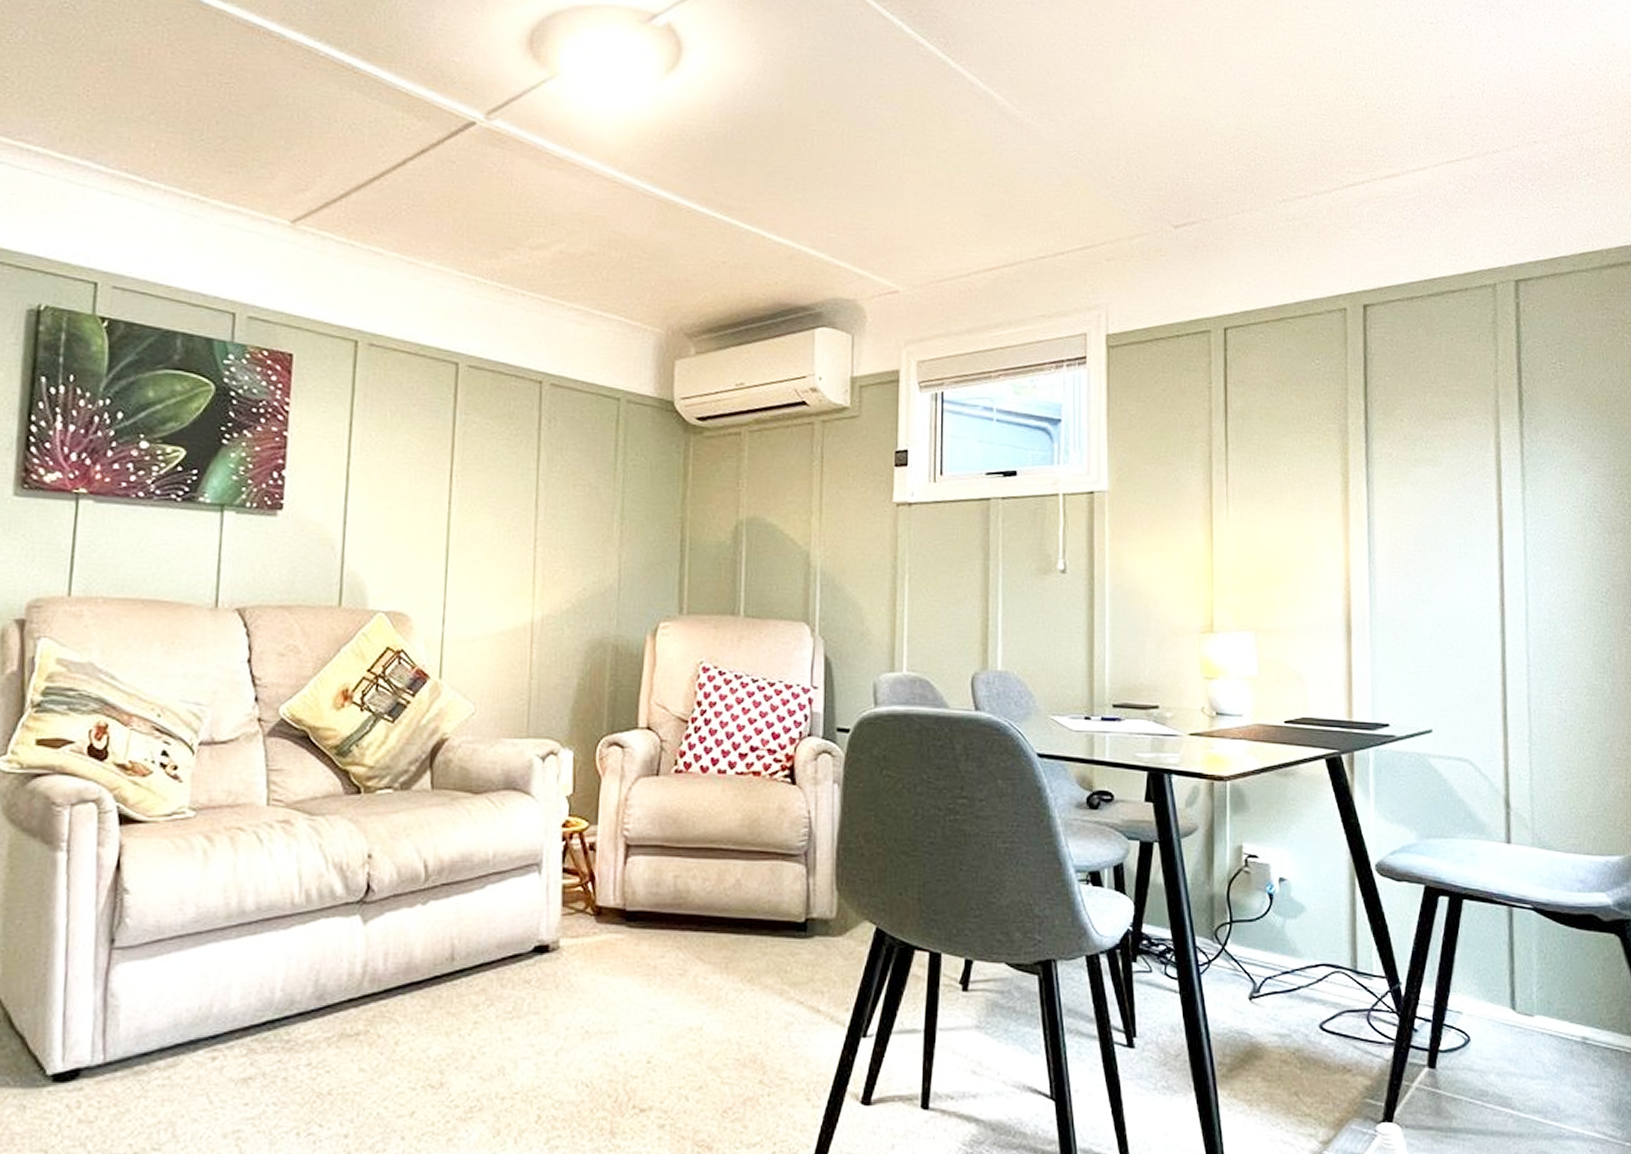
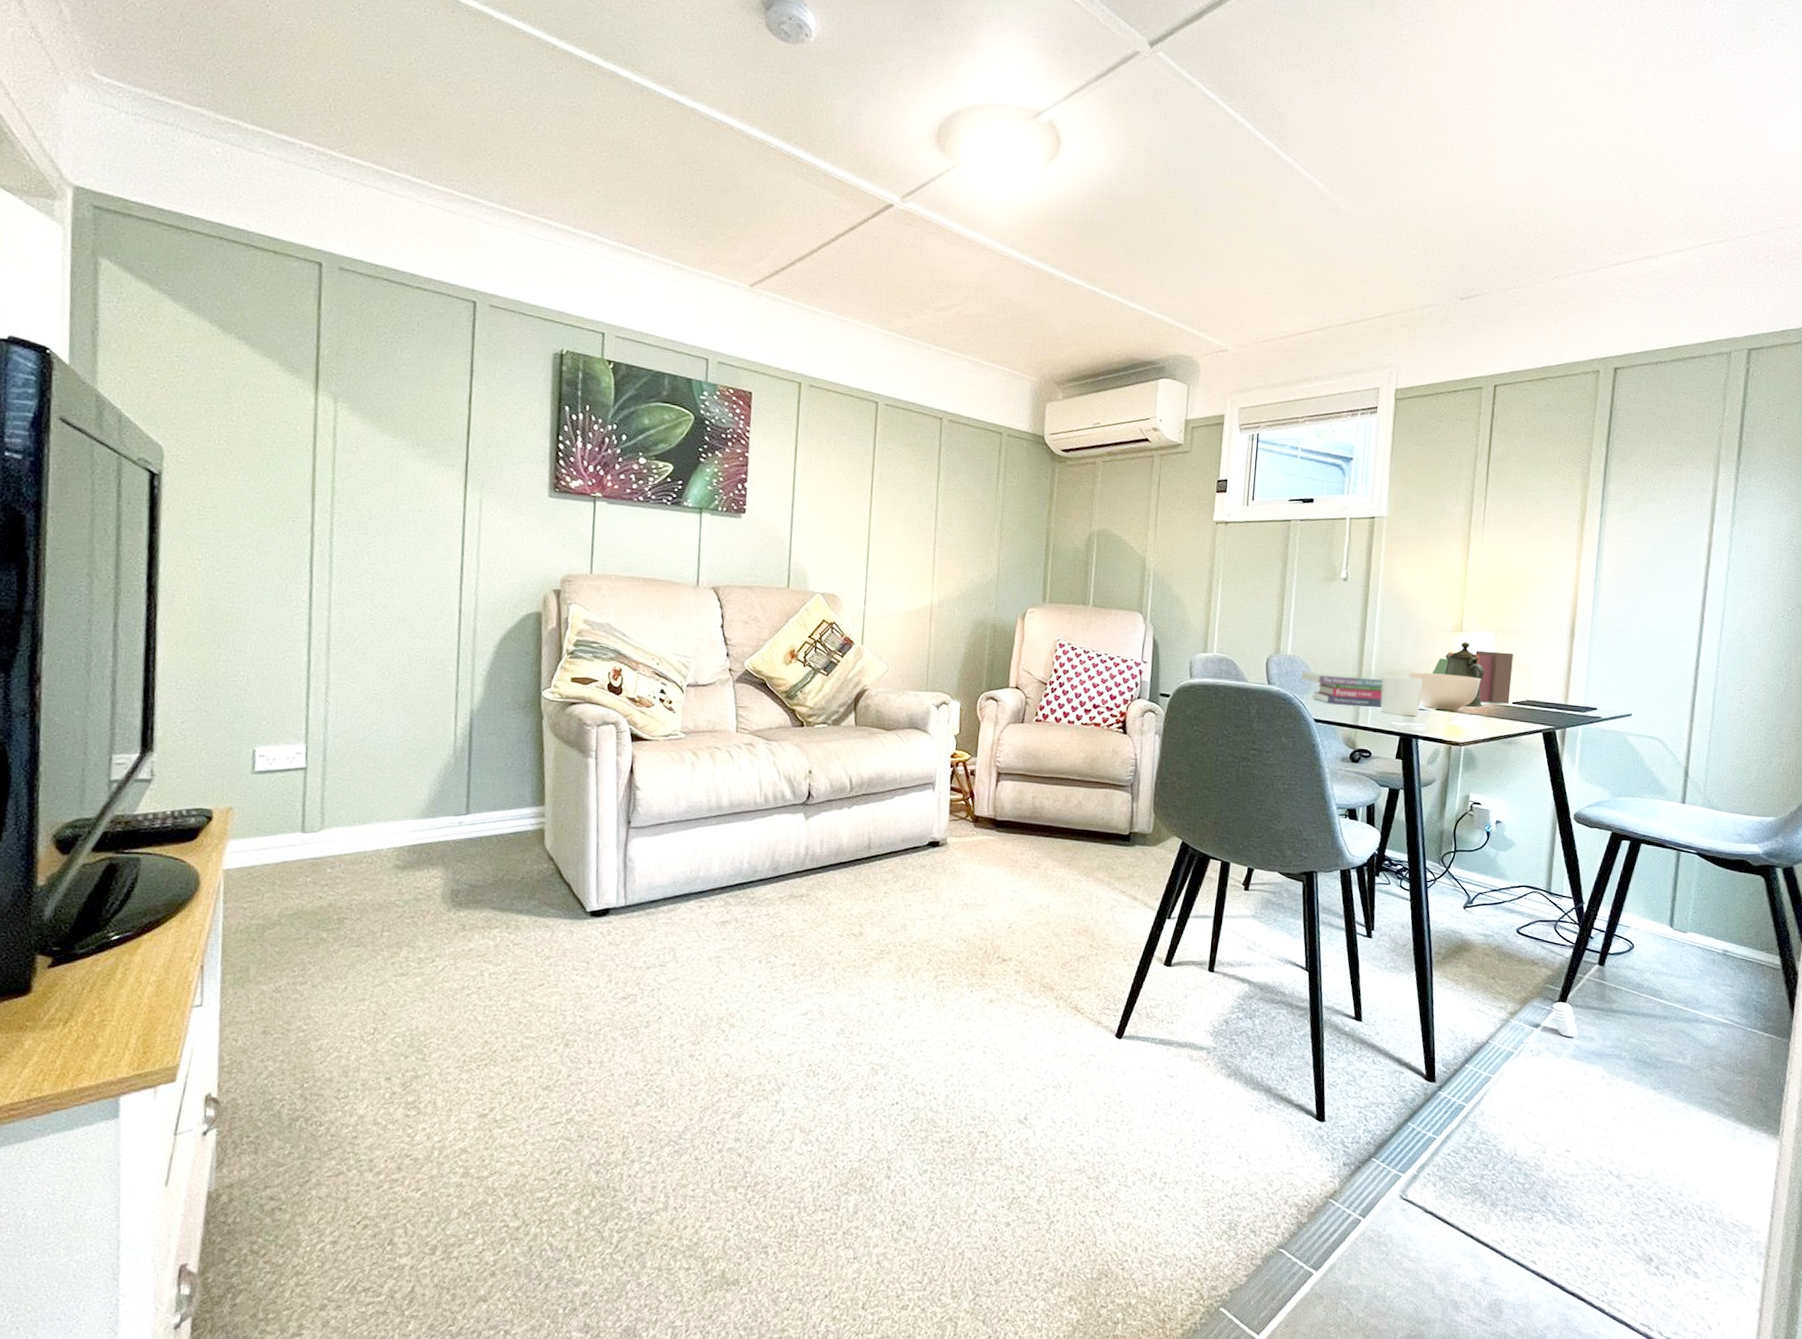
books: none [1018,692,1122,736] -> present [1301,672,1383,708]
mug: none [1119,693,1171,745] -> present [1380,675,1423,717]
bowl: none [1152,686,1243,735] -> present [1408,671,1481,710]
books: none [1180,656,1281,724] -> present [1431,650,1514,704]
coffee pot: none [1196,646,1247,729] -> present [1444,642,1484,707]

